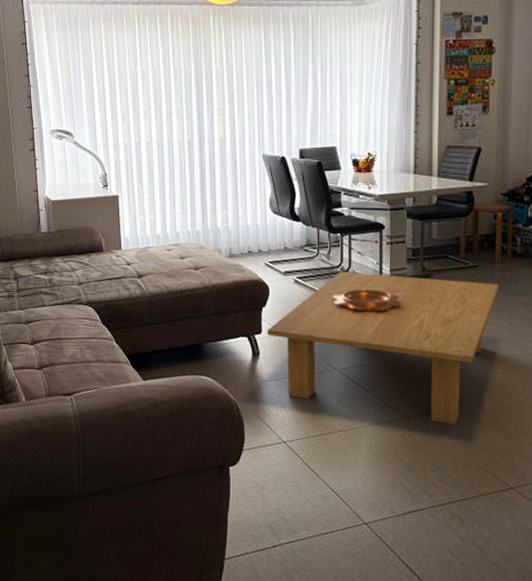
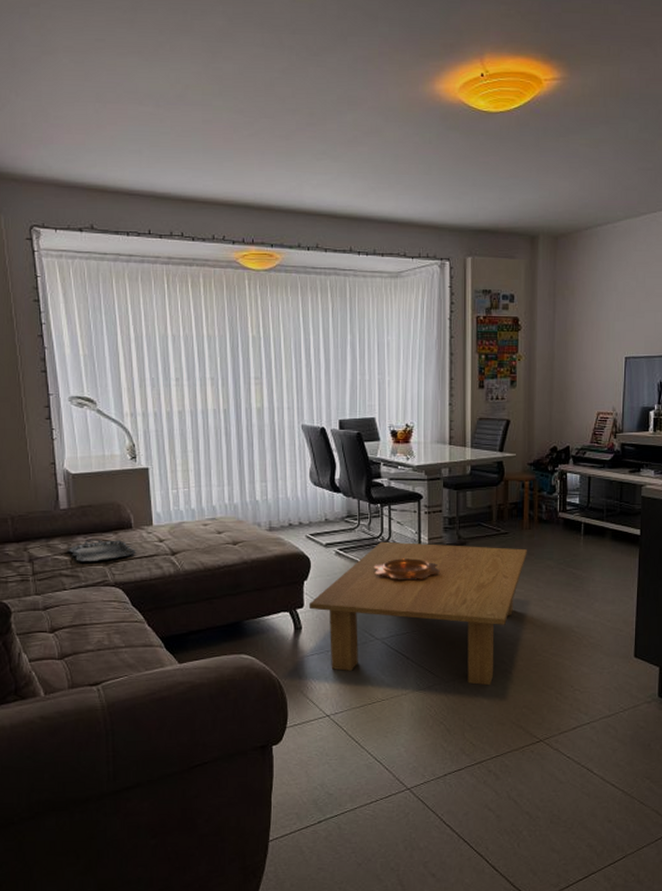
serving tray: none [47,260,106,282] -> present [67,539,136,563]

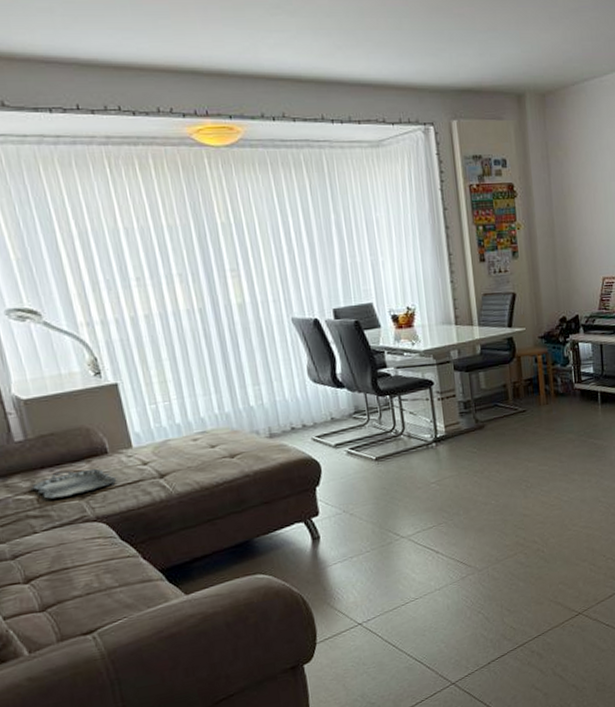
coffee table: present [308,541,527,686] -> none [324,425,547,576]
decorative bowl: present [374,558,440,579] -> none [391,448,461,473]

